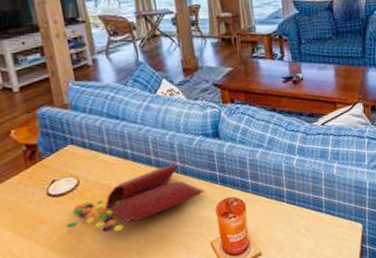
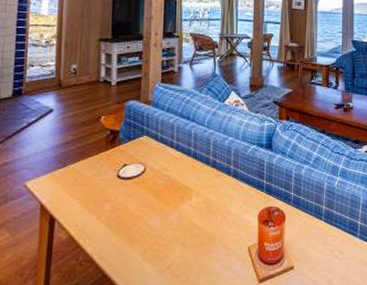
candy bag: present [65,164,204,232] -> none [126,167,251,220]

